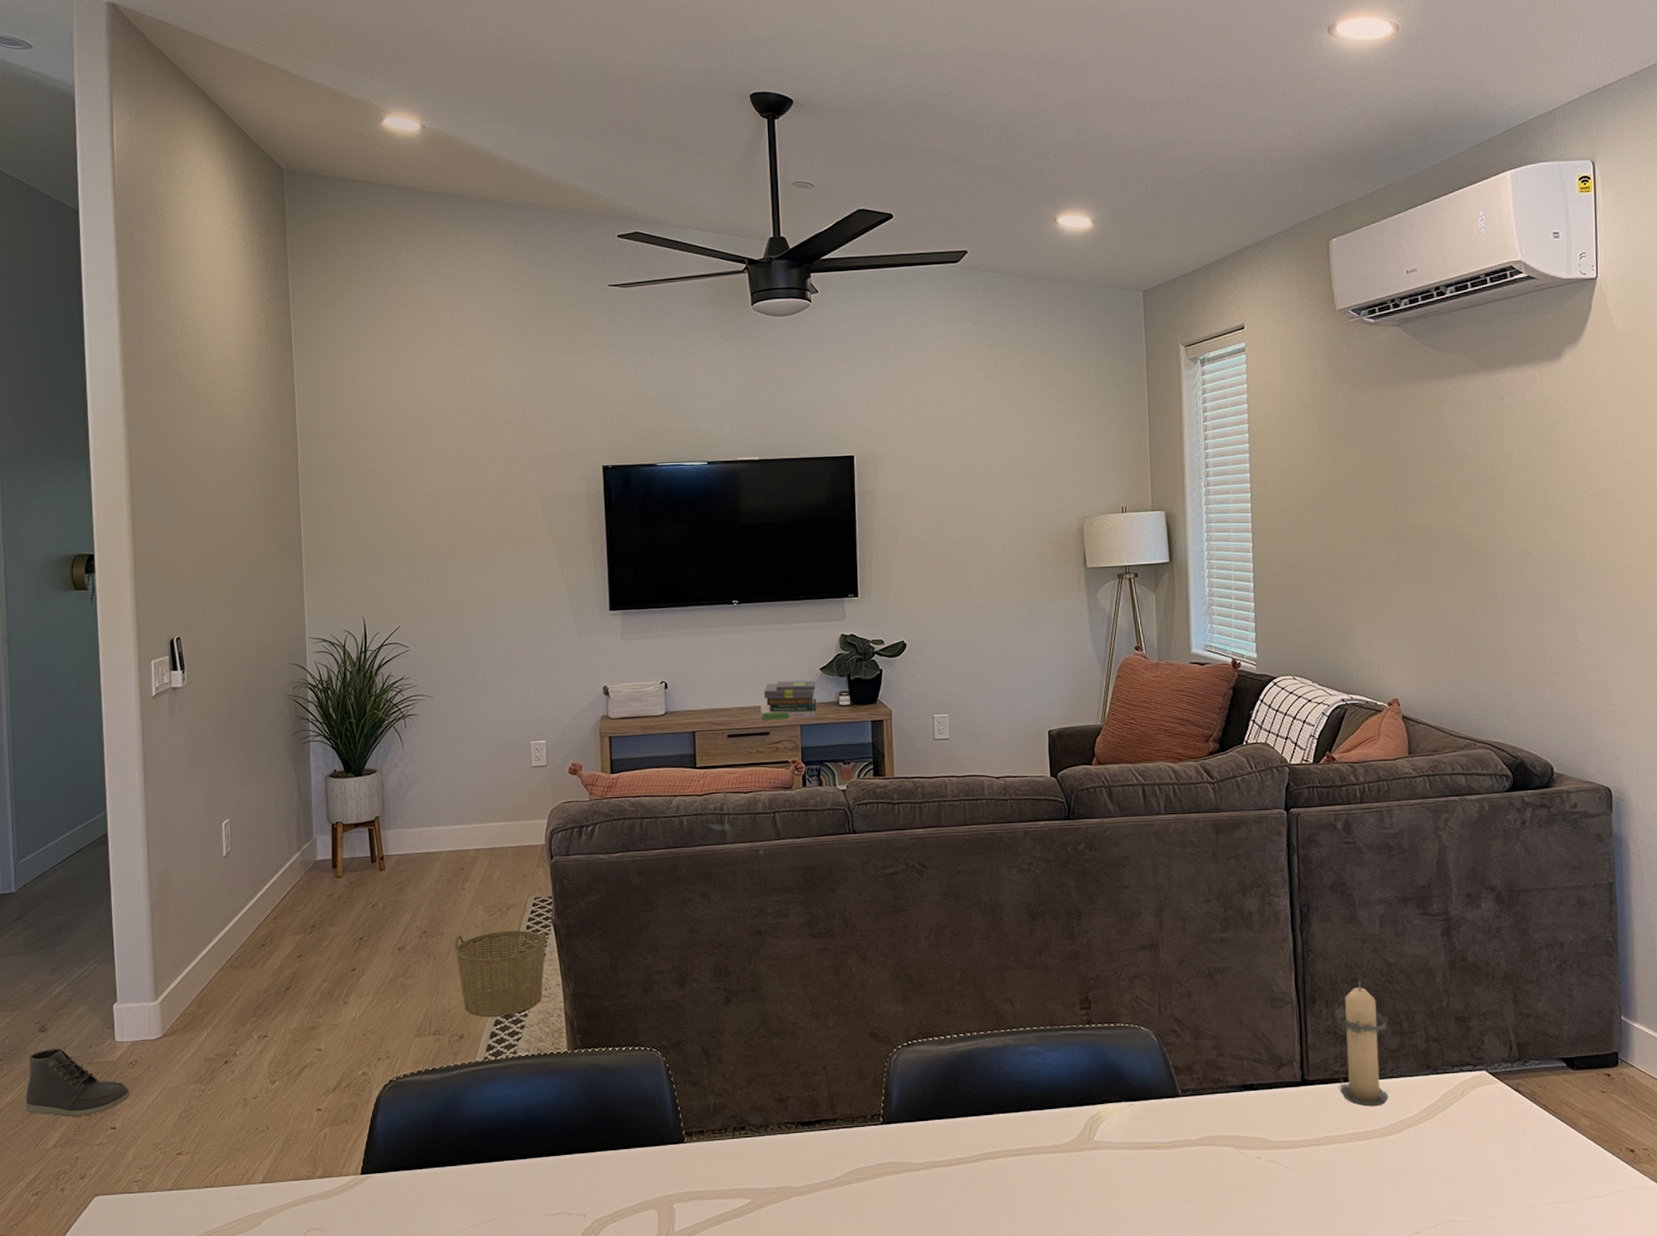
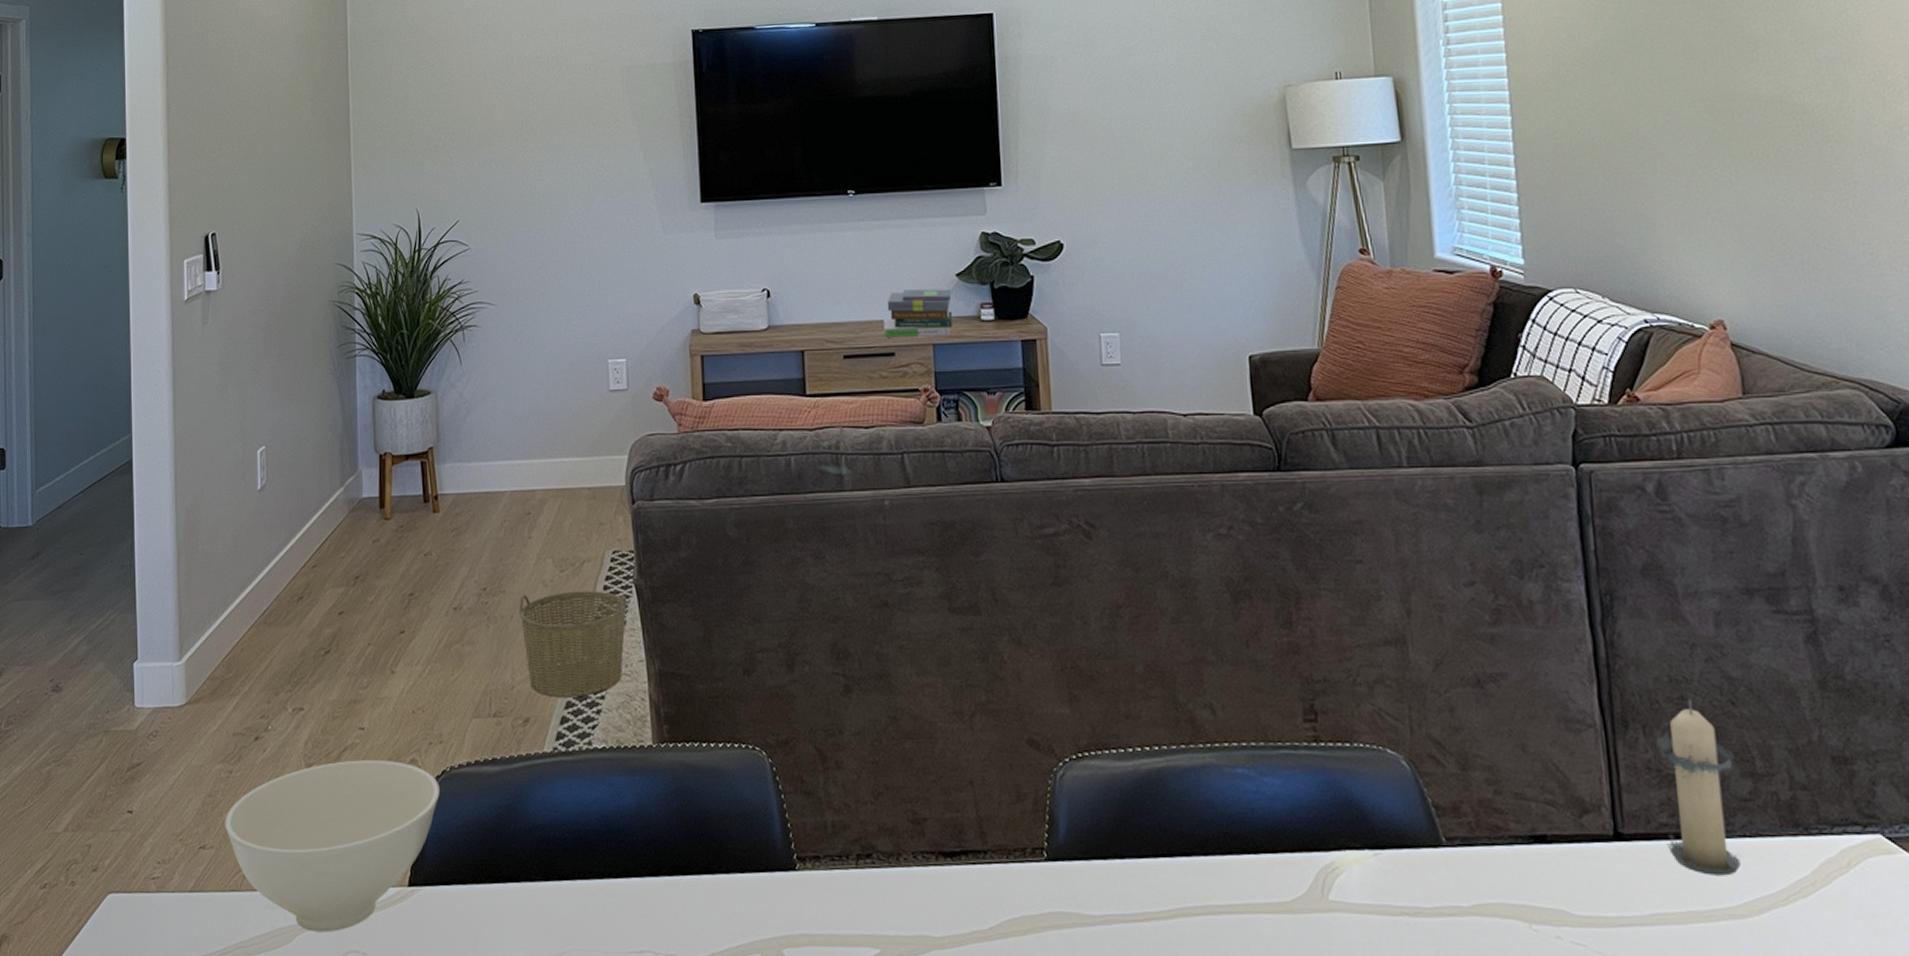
sneaker: present [25,1048,131,1116] -> none [35,711,150,795]
bowl: none [199,1074,387,1216] -> present [225,759,440,933]

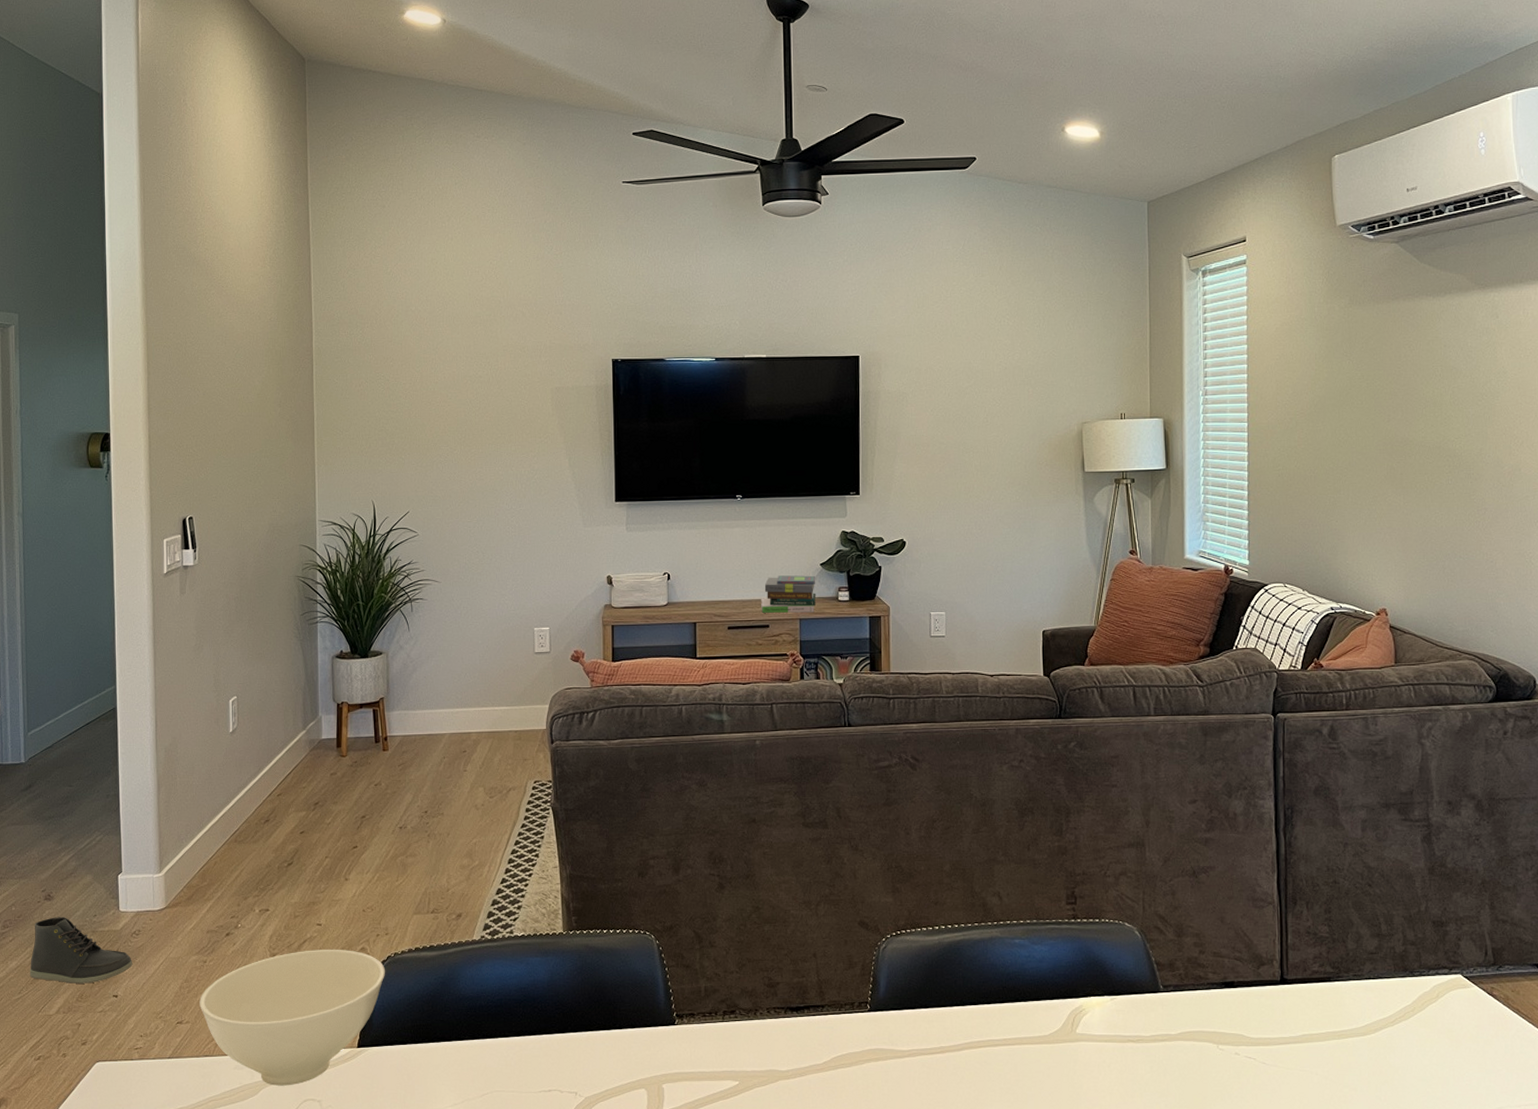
sneaker: none [35,711,150,795] -> present [29,916,133,984]
basket: present [519,591,628,697] -> none [455,813,545,897]
candle: present [1656,699,1742,876] -> none [1315,883,1367,1007]

